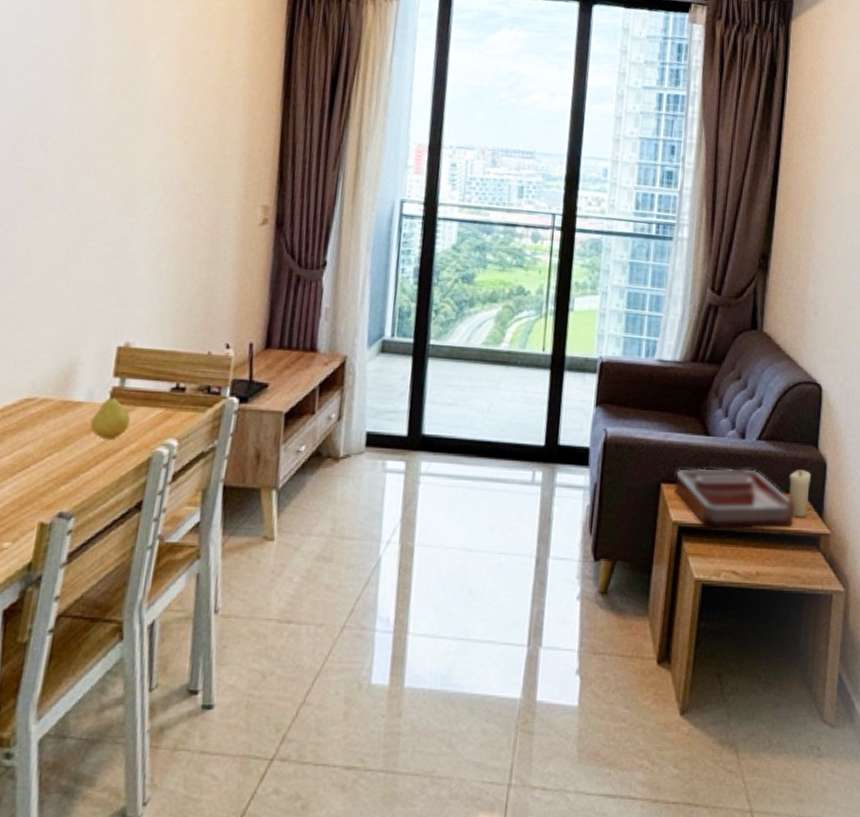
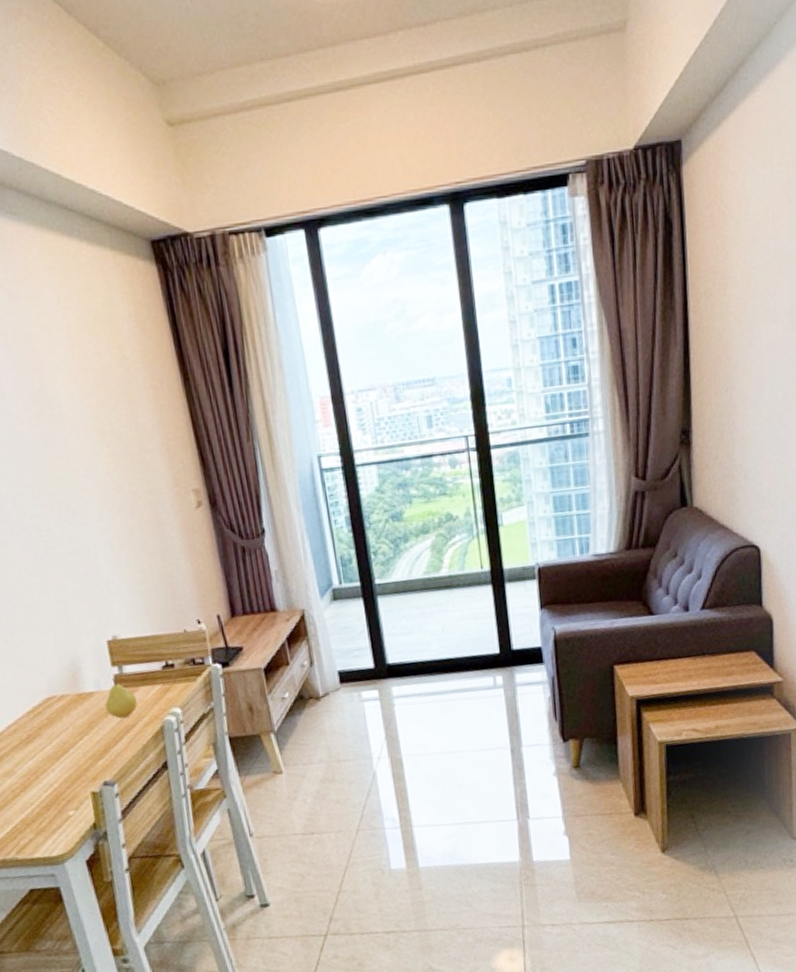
decorative tray: present [675,468,794,529] -> none [627,637,746,696]
candle: present [789,470,811,519] -> none [736,628,758,674]

